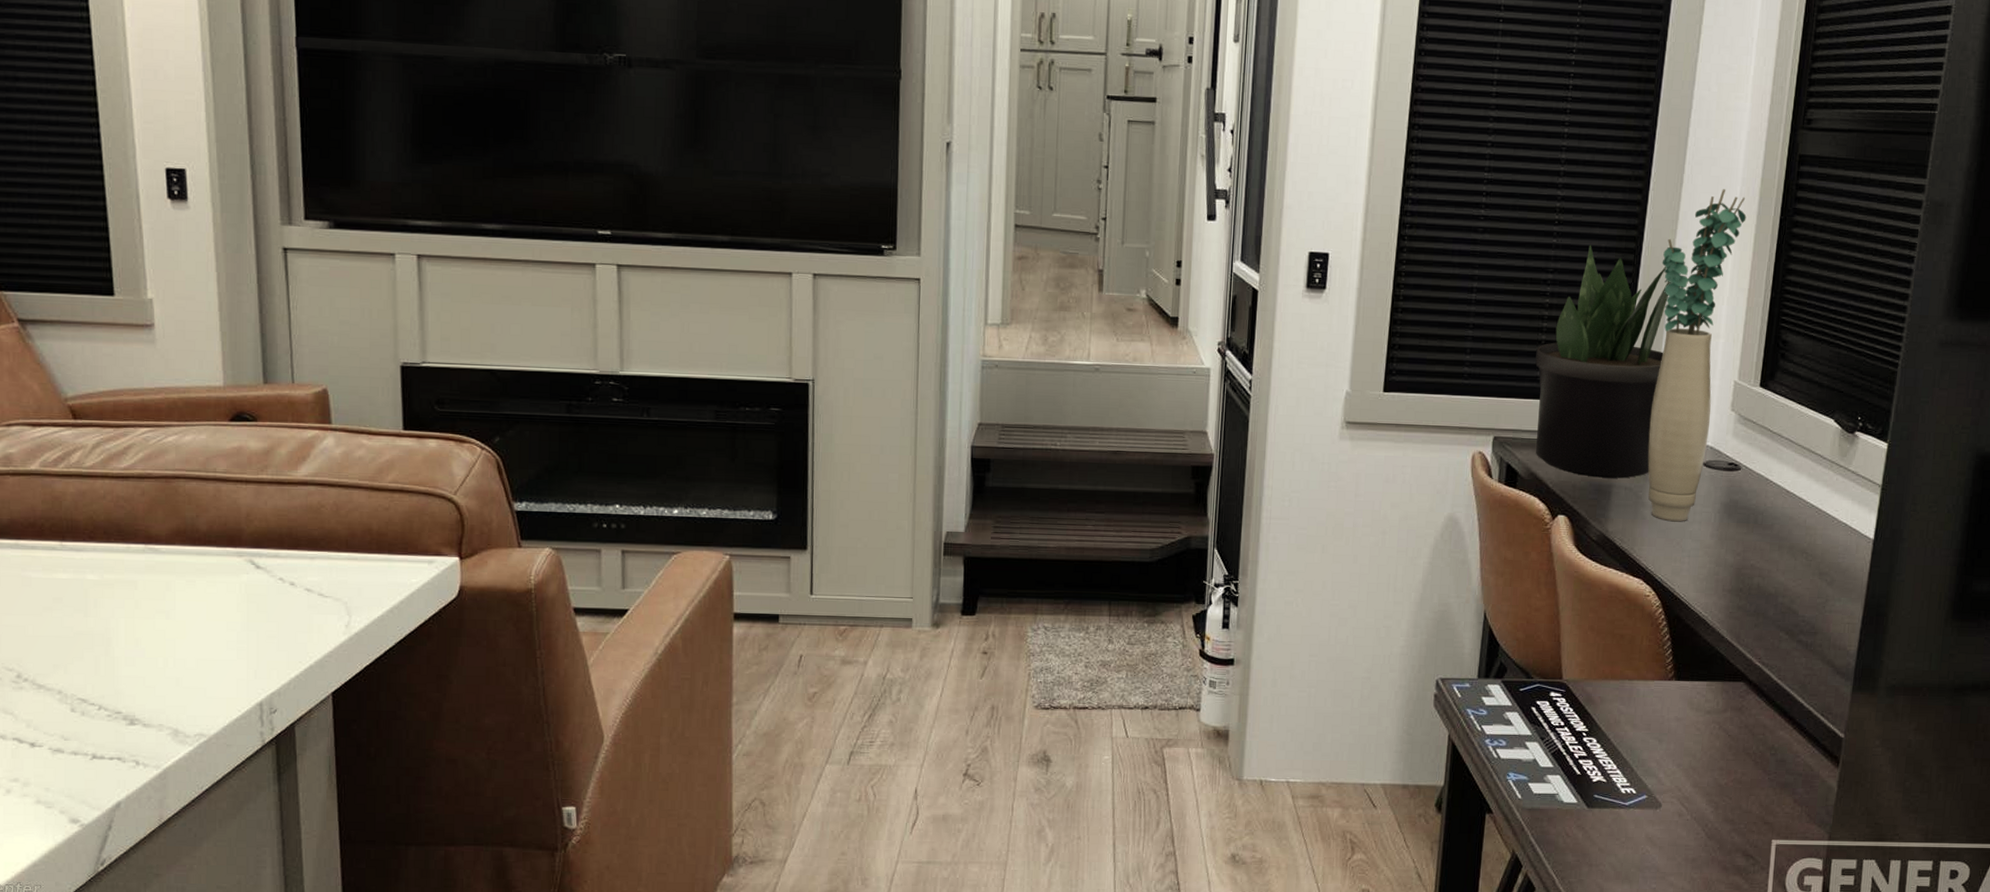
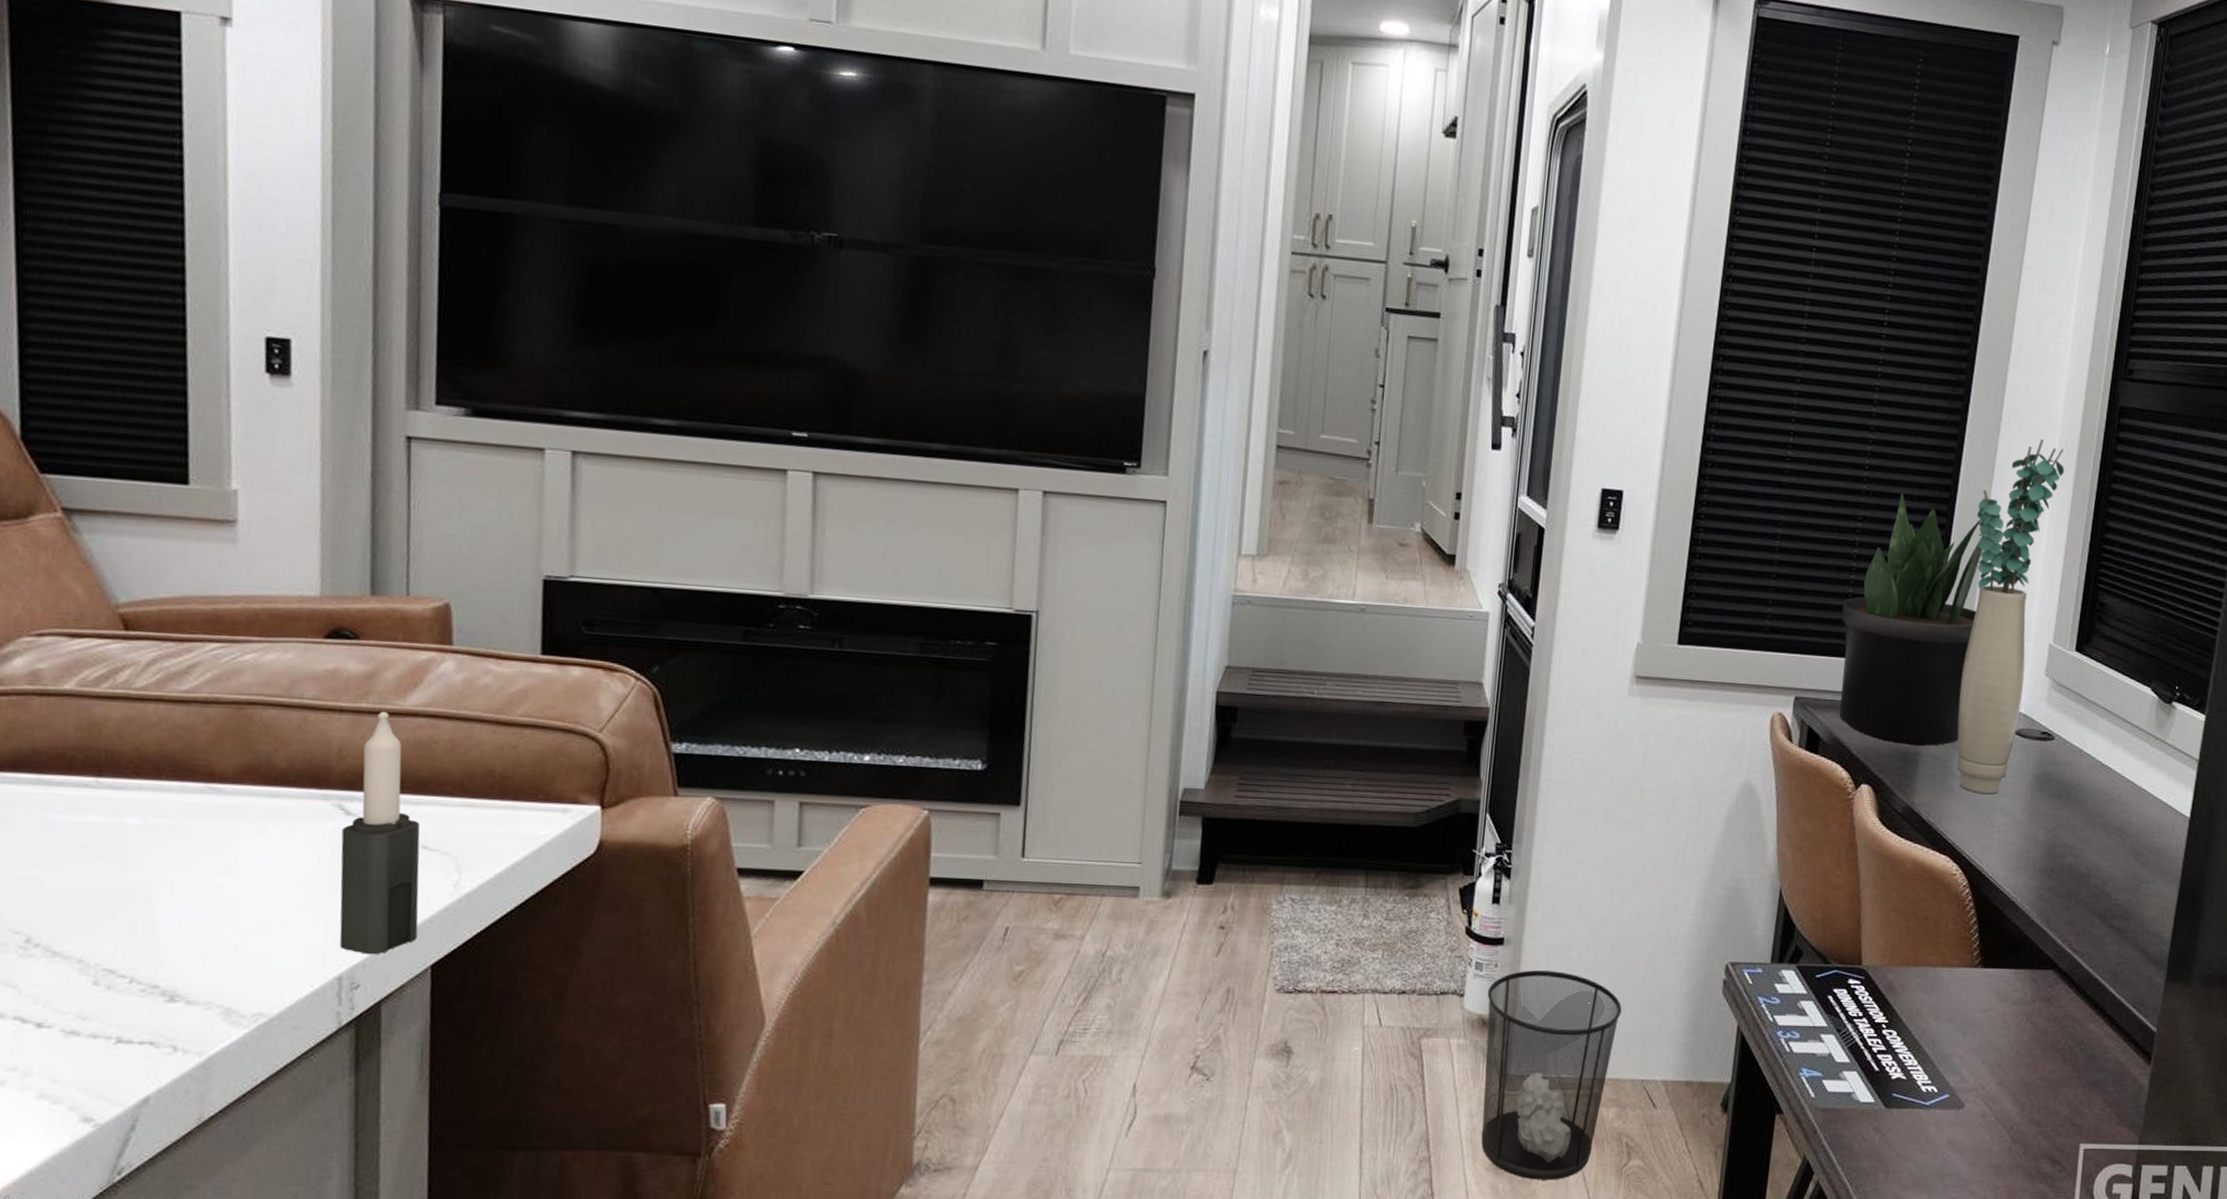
candle: none [254,481,320,685] -> present [339,711,420,955]
waste bin: none [1219,687,1342,872] -> present [1481,970,1622,1180]

